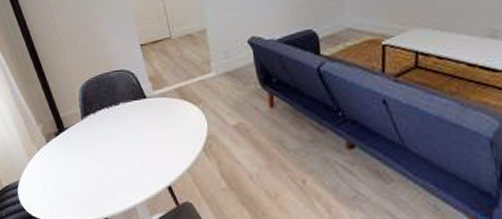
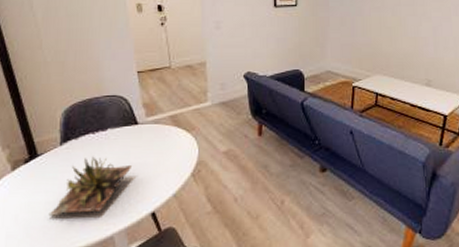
succulent plant: none [79,130,146,185] -> present [48,156,133,216]

